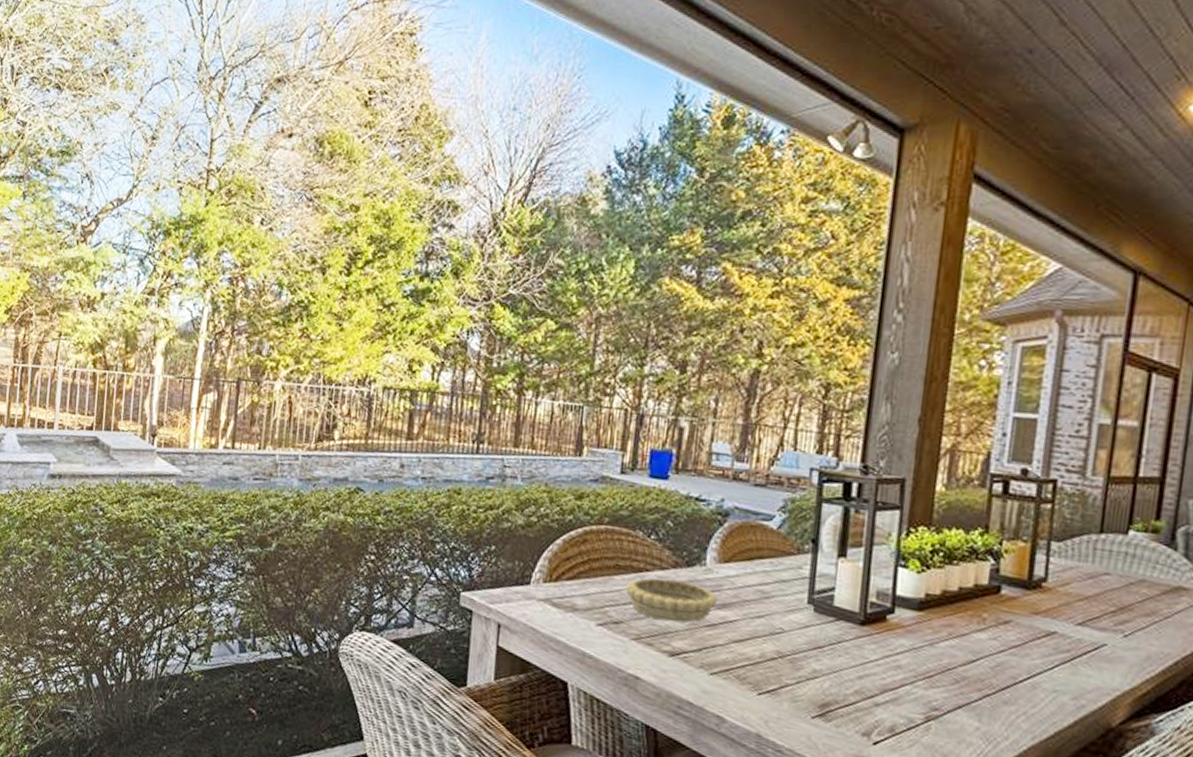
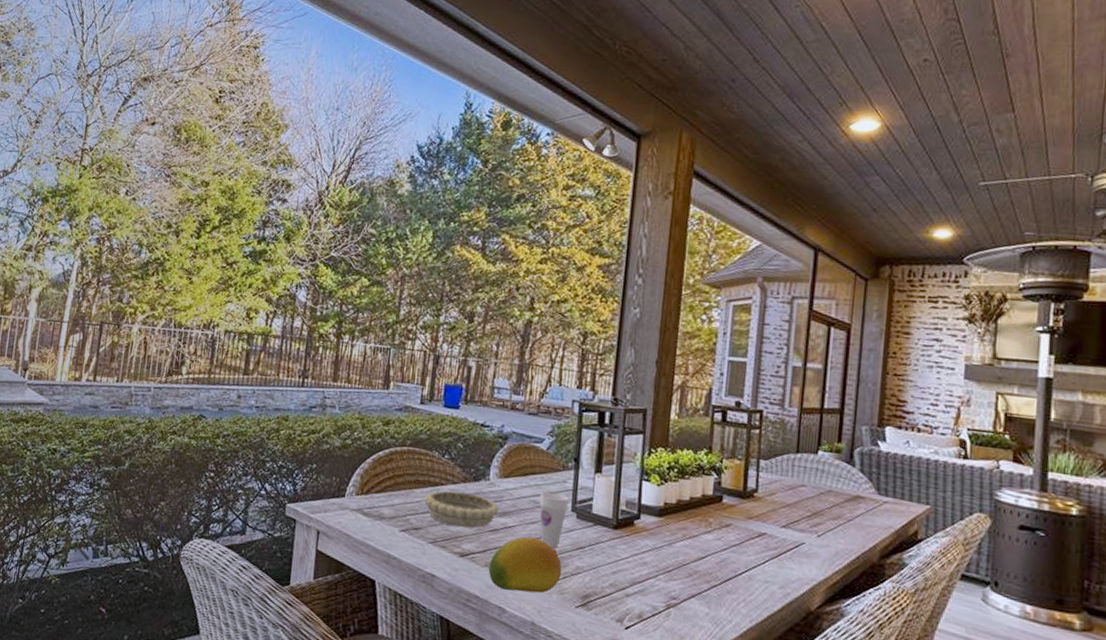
fruit: none [704,633,796,701] -> present [488,537,562,593]
cup: none [768,580,805,647] -> present [539,492,569,548]

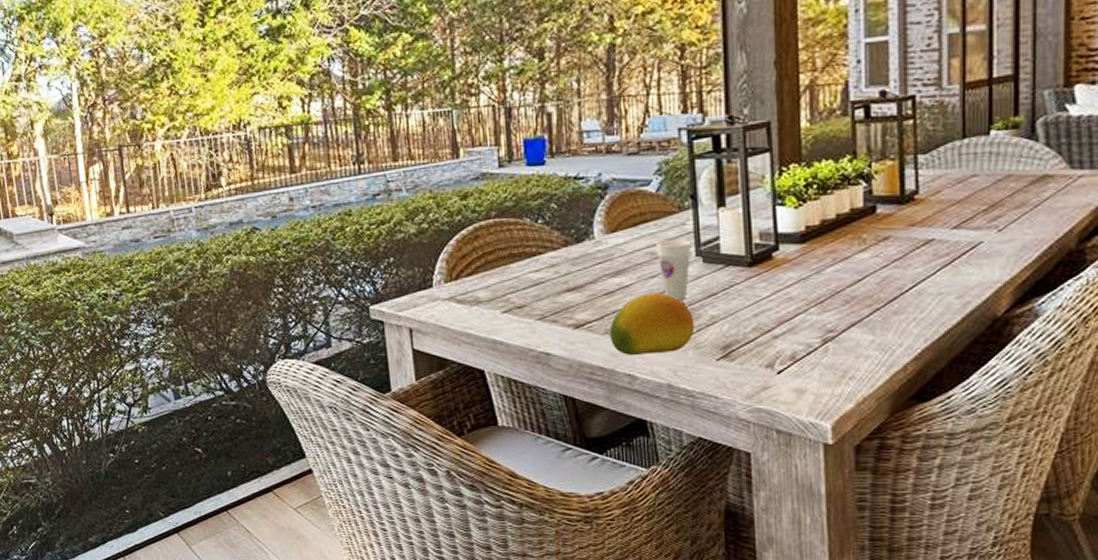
decorative bowl: present [424,491,499,529] -> none [523,257,611,297]

